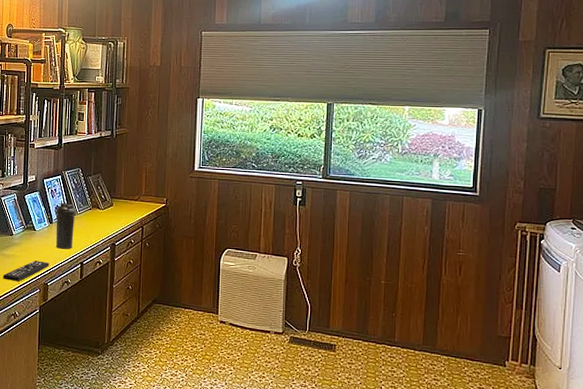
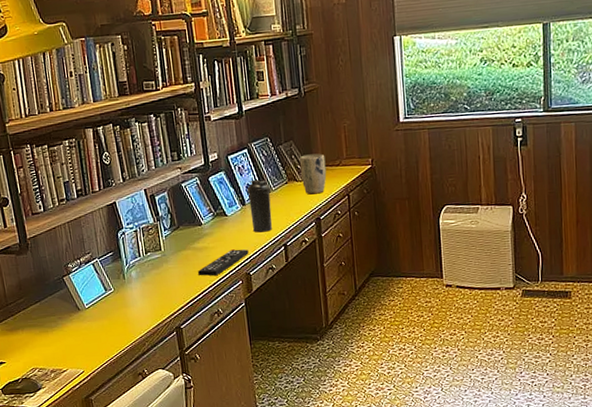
plant pot: none [103,187,126,223] -> present [299,153,327,195]

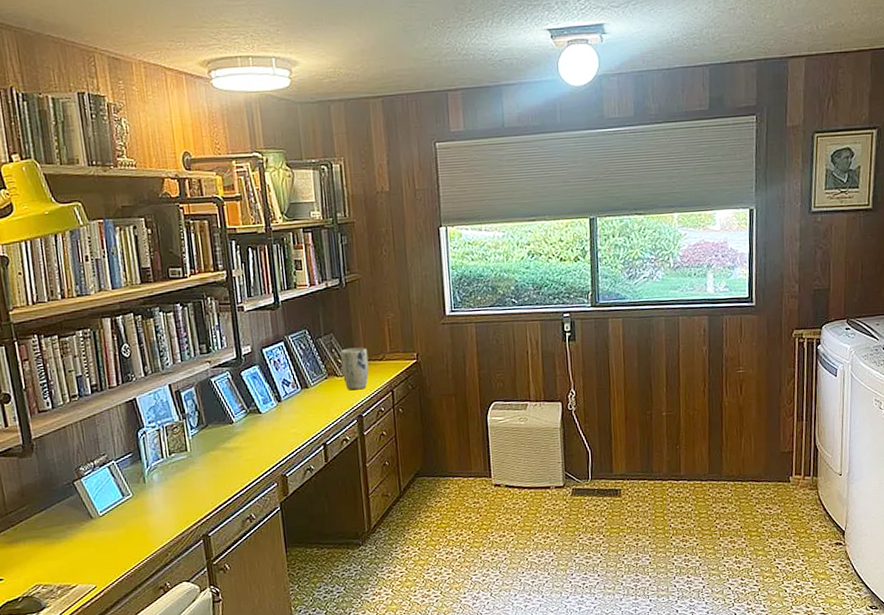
remote control: present [198,249,249,276] -> none [228,449,285,479]
water bottle: present [247,179,273,233] -> none [283,374,311,431]

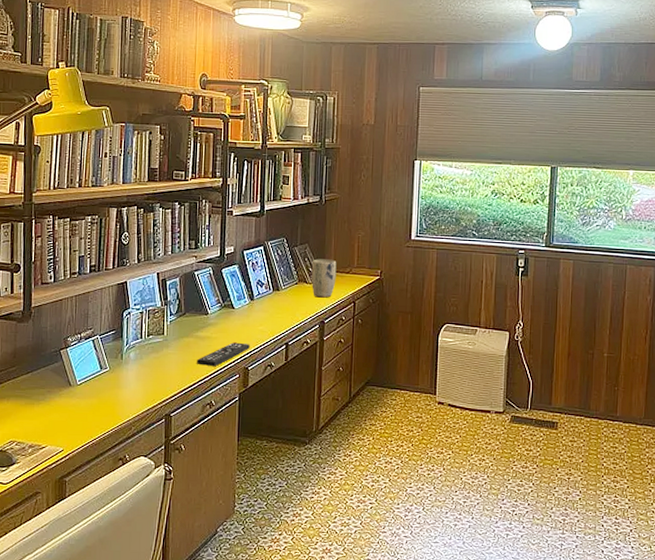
remote control: none [228,449,285,479] -> present [197,342,250,367]

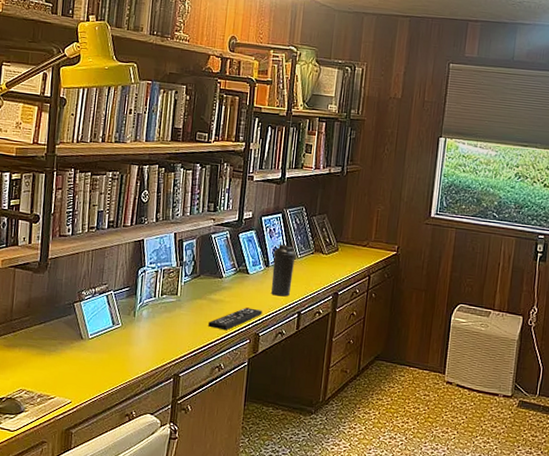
water bottle: none [257,276,280,329] -> present [271,244,296,297]
plant pot: present [311,259,337,298] -> none [327,230,354,270]

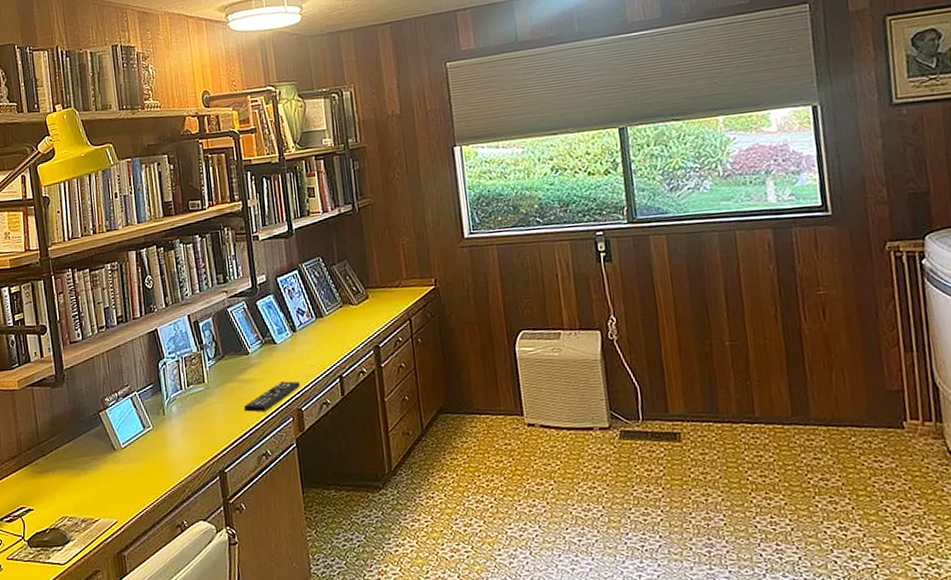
water bottle: present [271,244,296,297] -> none [297,303,326,363]

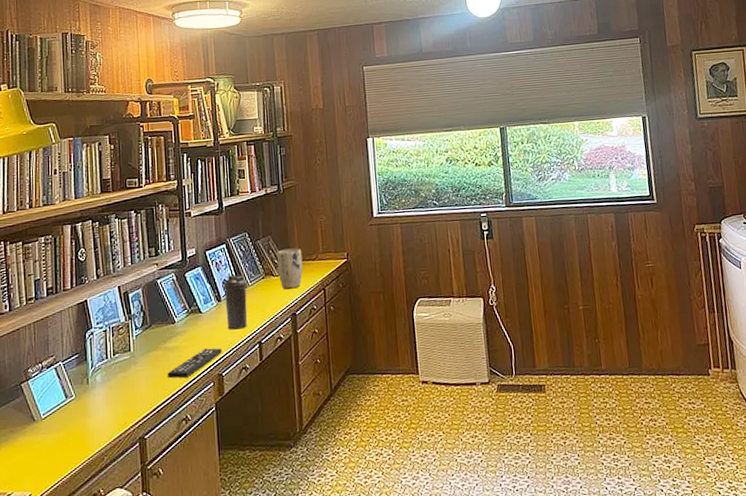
water bottle: none [297,303,326,363] -> present [223,274,248,330]
plant pot: none [354,274,385,319] -> present [276,248,303,289]

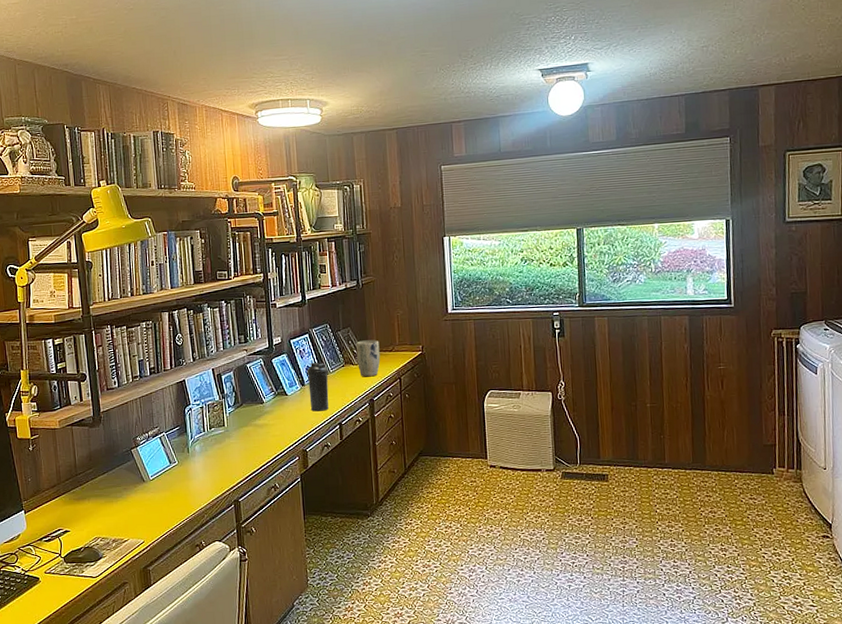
remote control: present [168,348,222,379] -> none [258,426,306,452]

